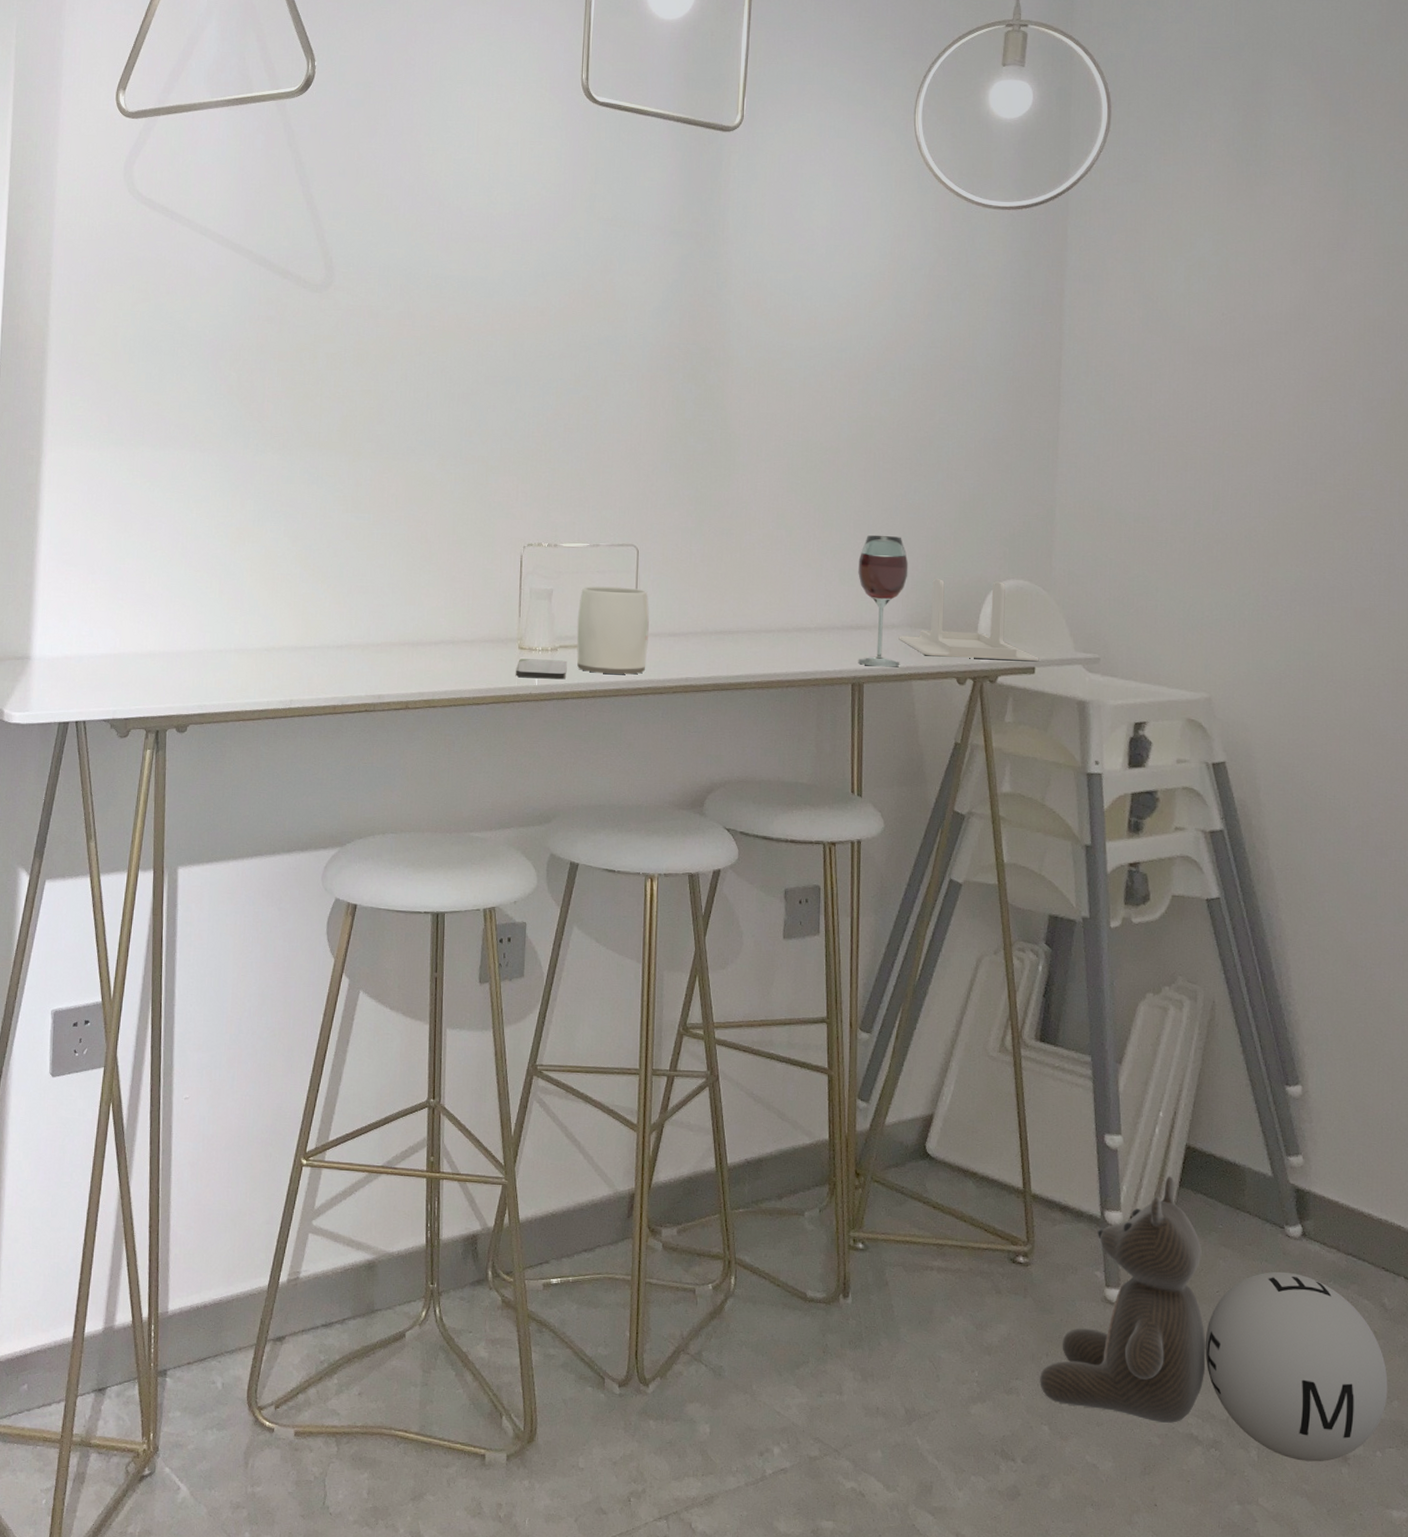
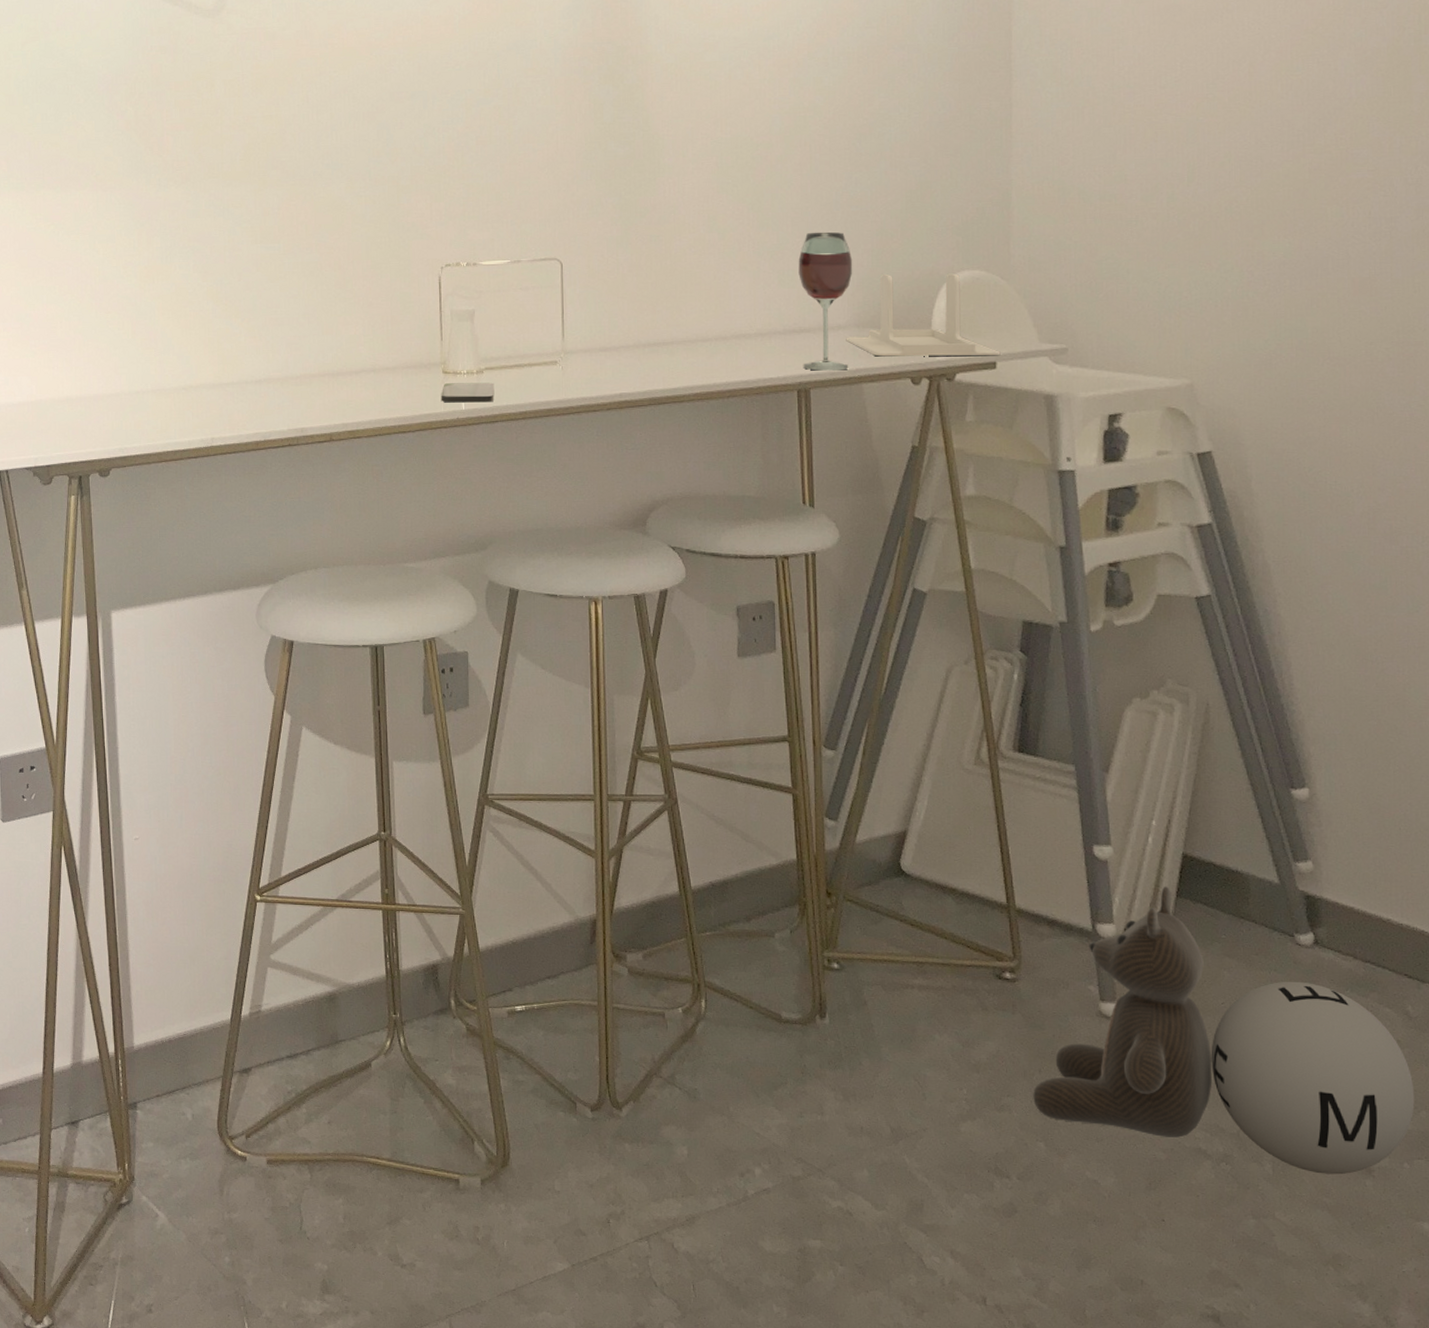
mug: present [576,586,650,675] -> none [501,303,579,394]

